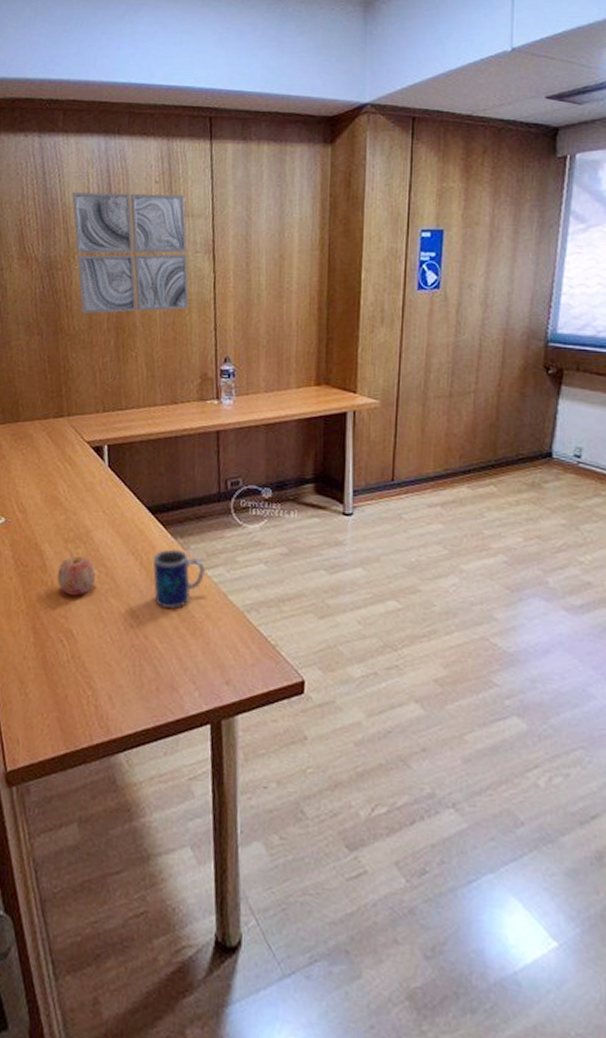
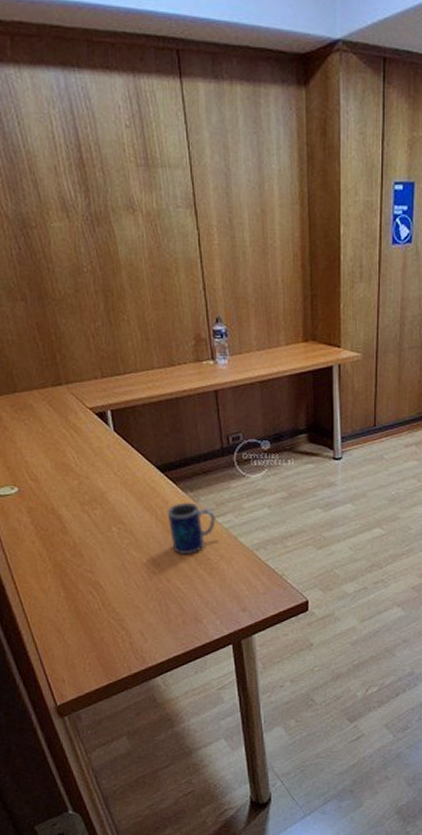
apple: present [57,556,96,596] -> none [78,516,116,552]
wall art: present [72,193,189,314] -> none [35,138,176,276]

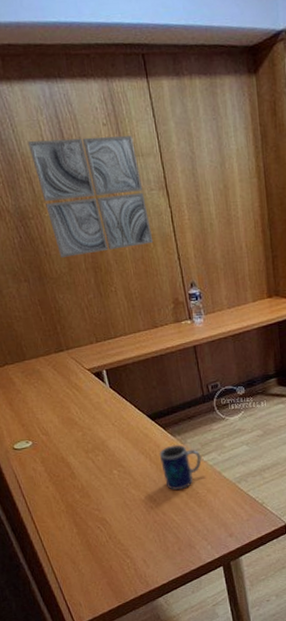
wall art: none [35,138,176,276] -> present [28,136,154,257]

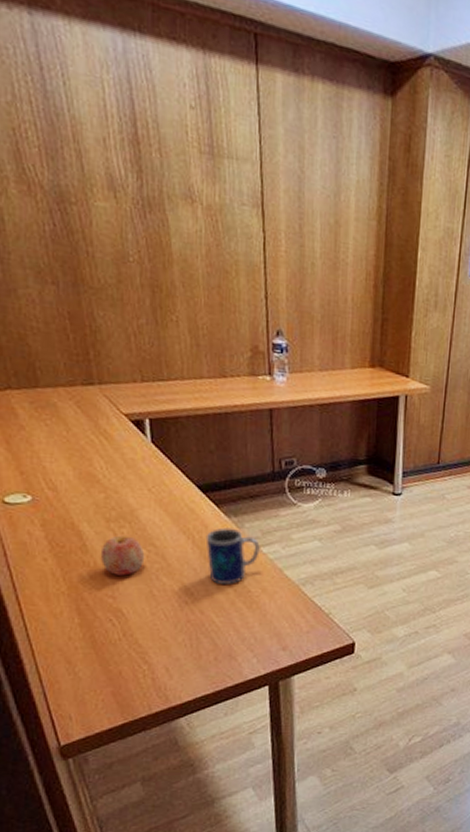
wall art: present [28,136,154,257] -> none [83,103,236,272]
apple: none [84,461,117,493] -> present [100,535,145,576]

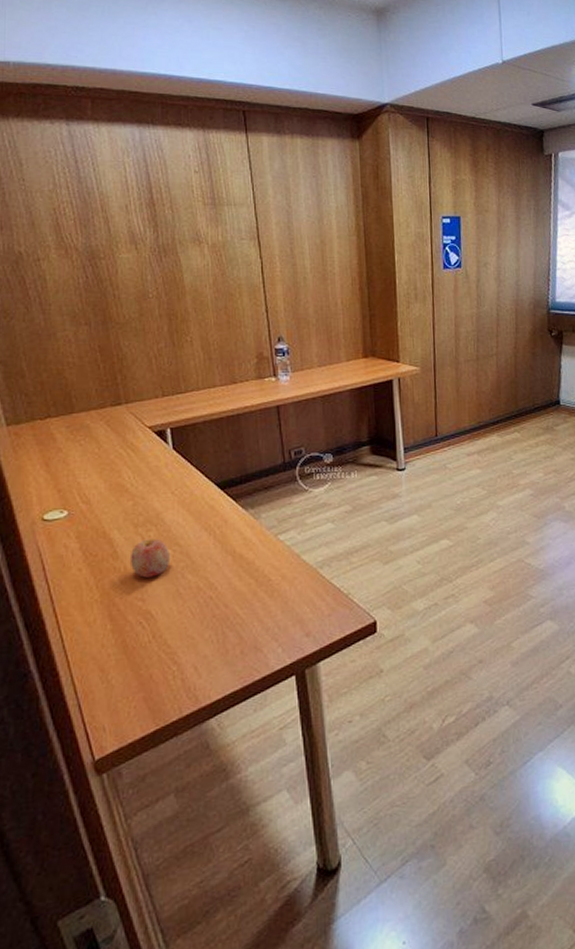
mug: present [205,527,260,584] -> none [226,520,277,576]

